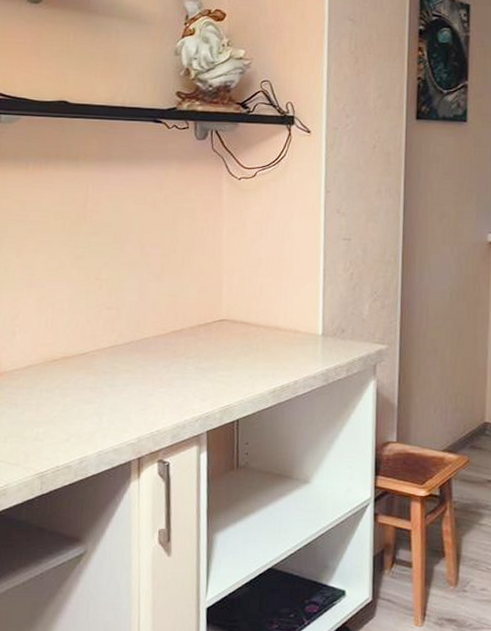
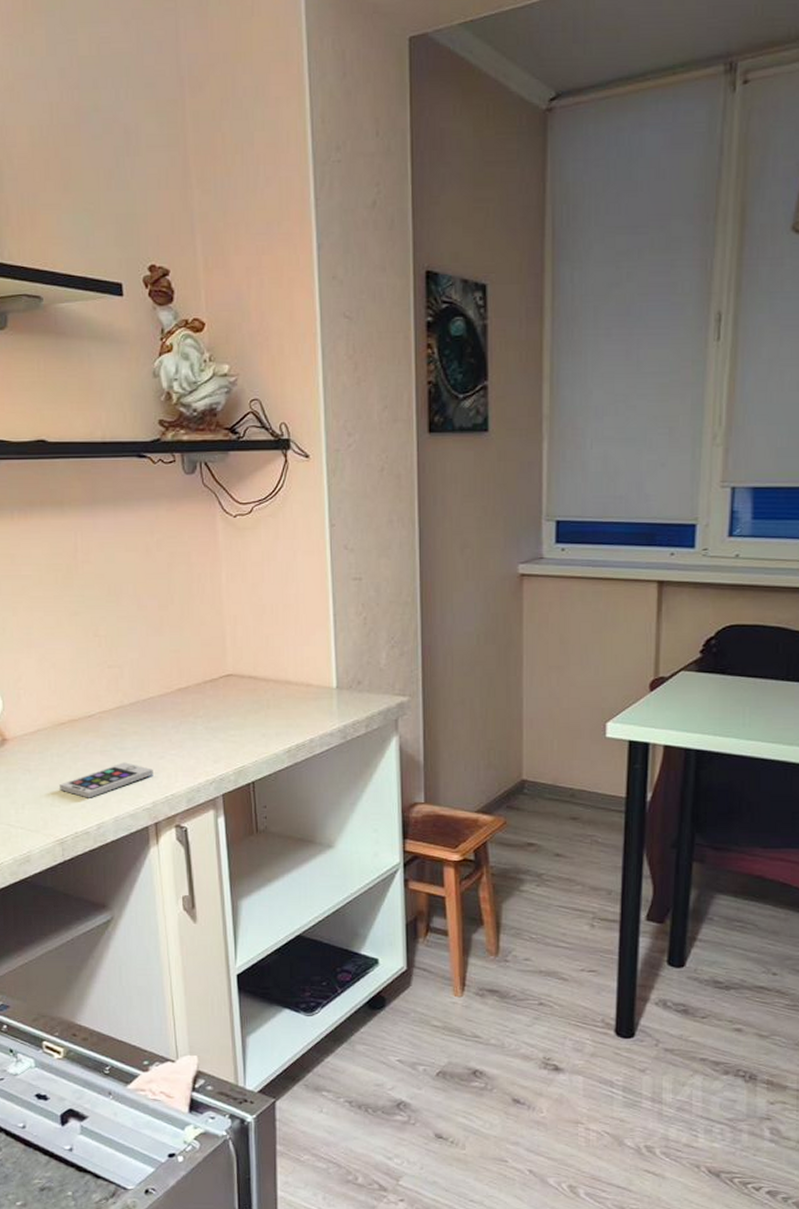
smartphone: none [45,399,141,433] -> present [60,762,153,798]

